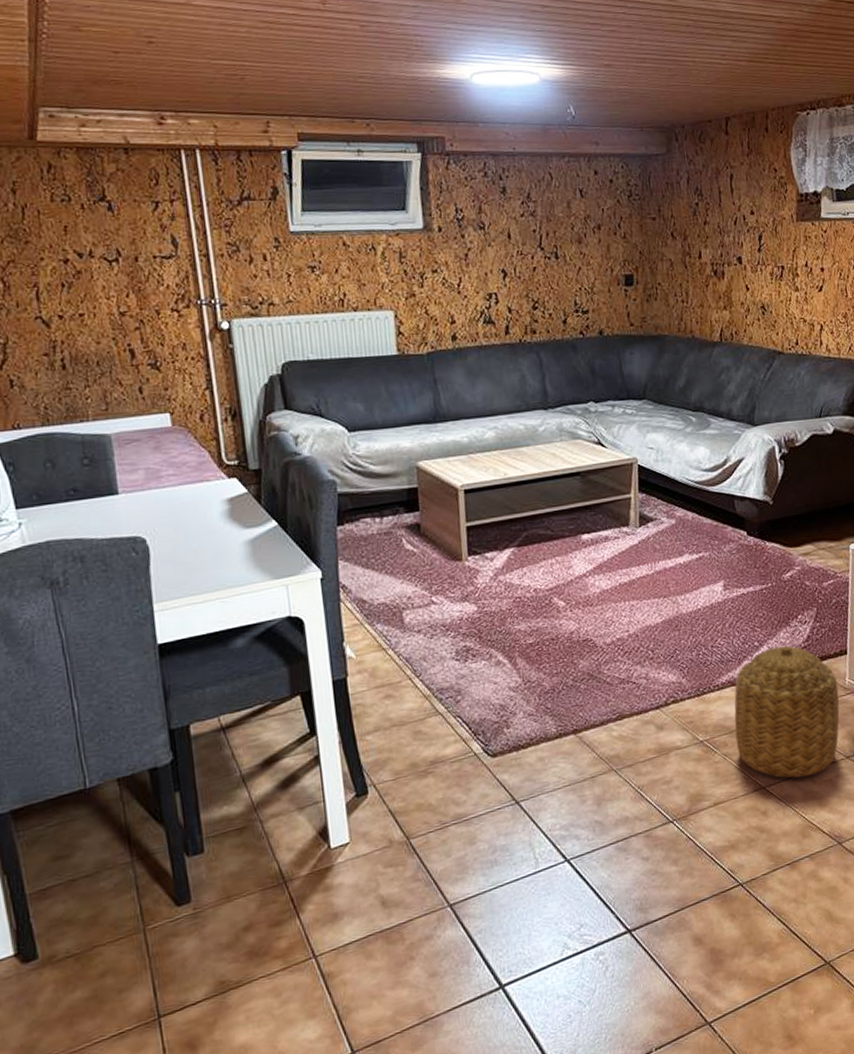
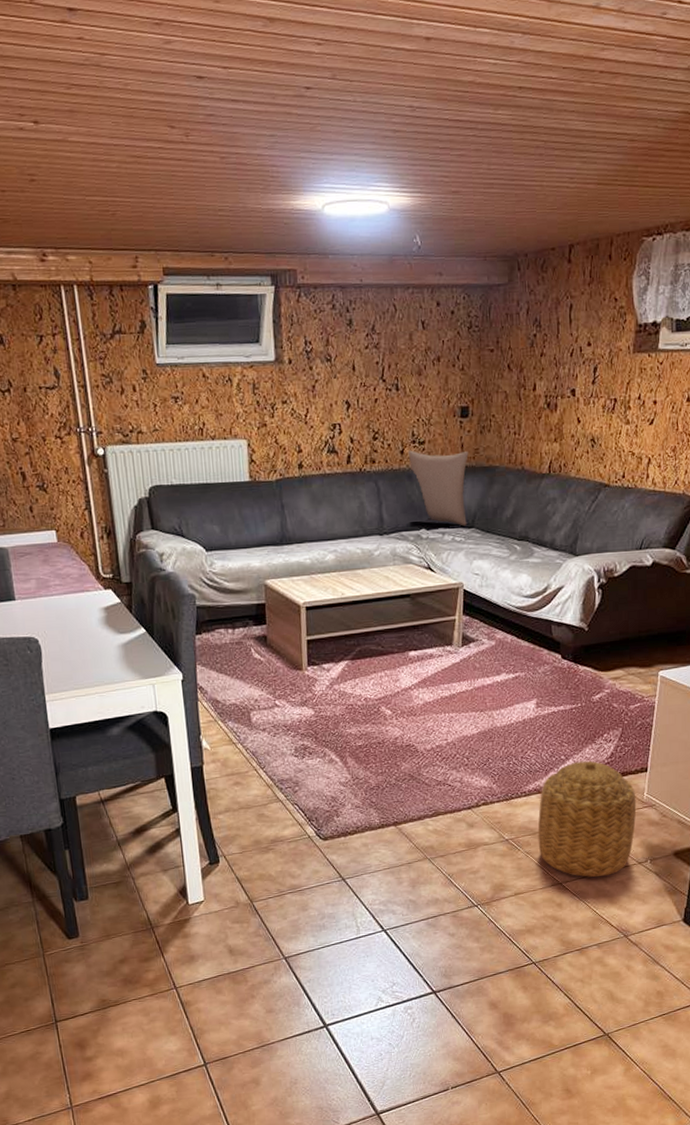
pillow: none [570,319,638,398] -> present [407,450,469,527]

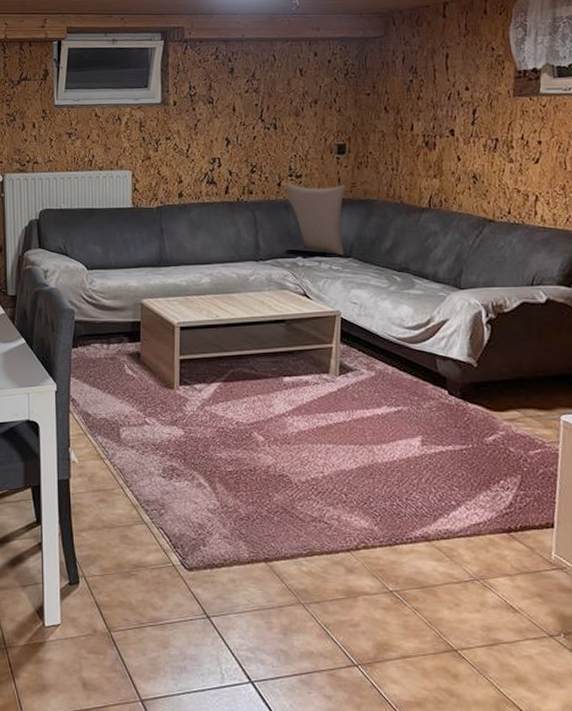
basket: present [537,760,637,877] -> none [426,509,544,647]

